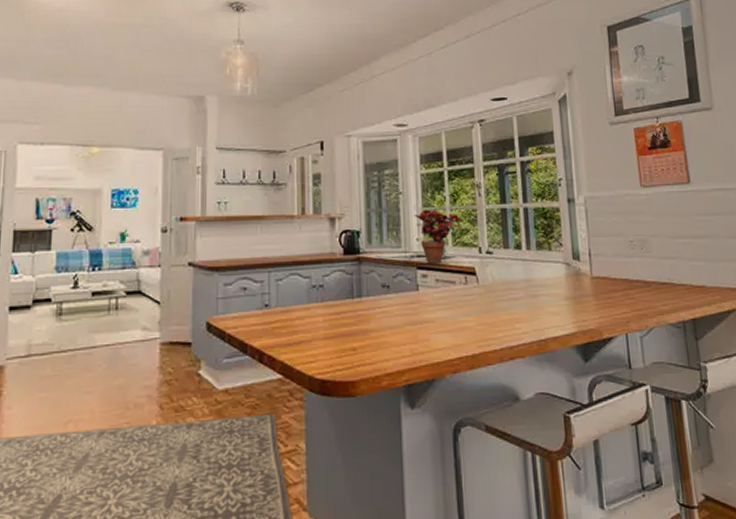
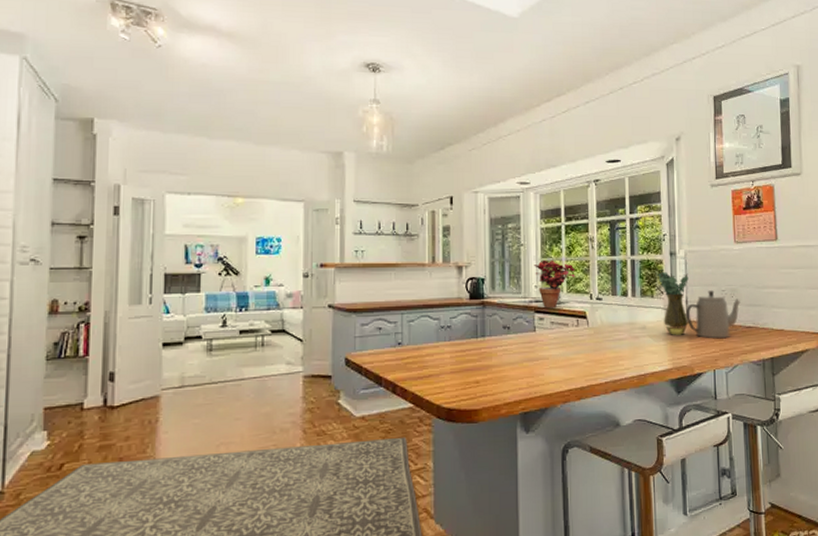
vase: none [553,217,593,294] -> present [656,268,689,335]
teapot: none [589,241,652,298] -> present [685,290,740,339]

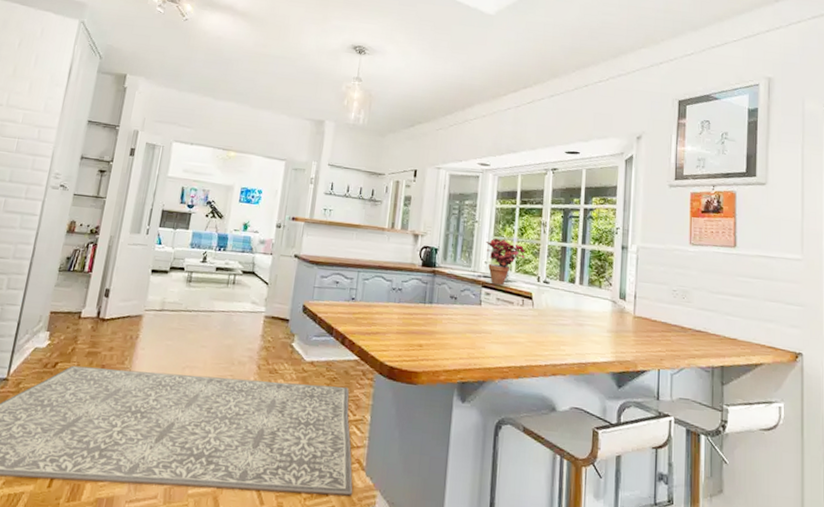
vase: present [656,268,689,335] -> none [606,260,639,330]
teapot: present [685,290,740,339] -> none [632,288,692,340]

